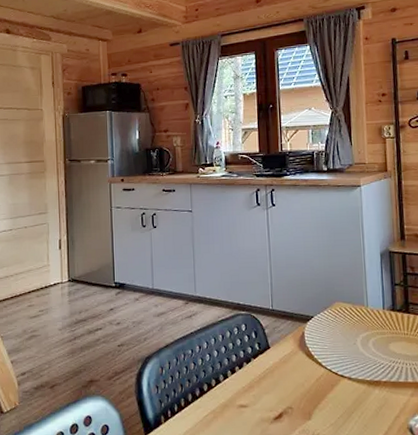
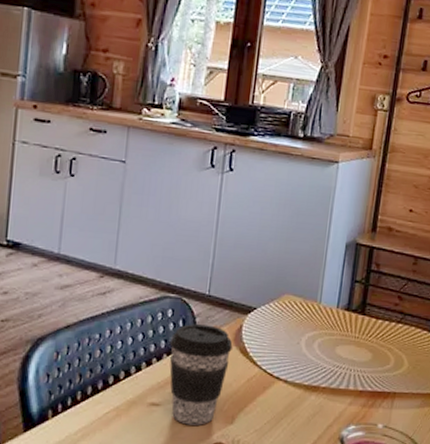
coffee cup: none [247,335,299,423] -> present [169,324,233,425]

